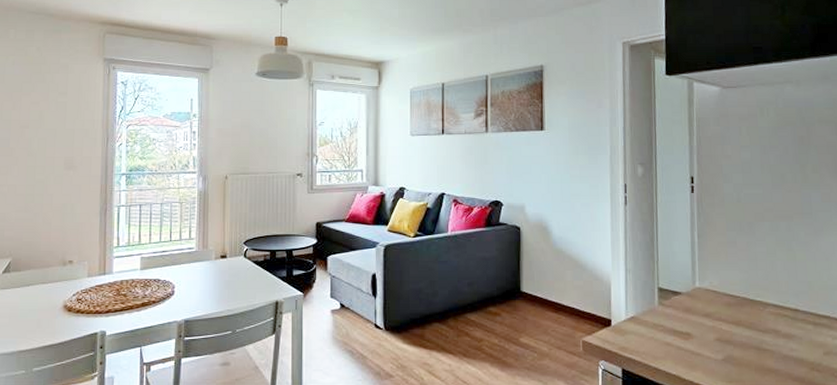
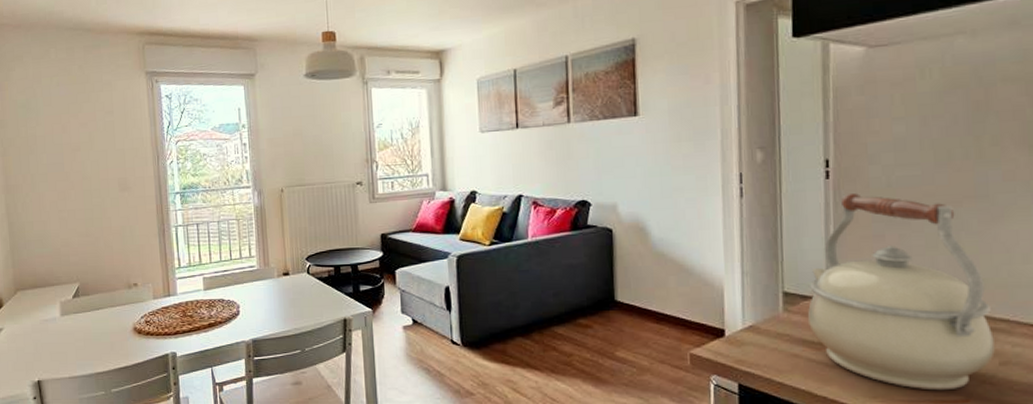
kettle: none [677,206,821,376] -> present [807,193,996,391]

